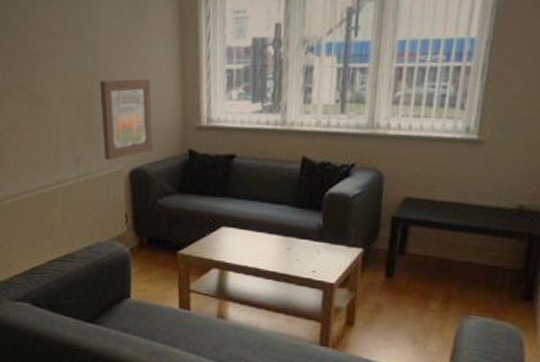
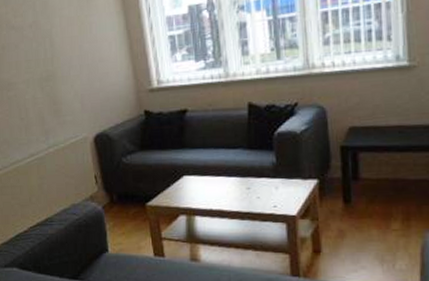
wall art: present [99,78,153,161] -> none [58,54,113,130]

